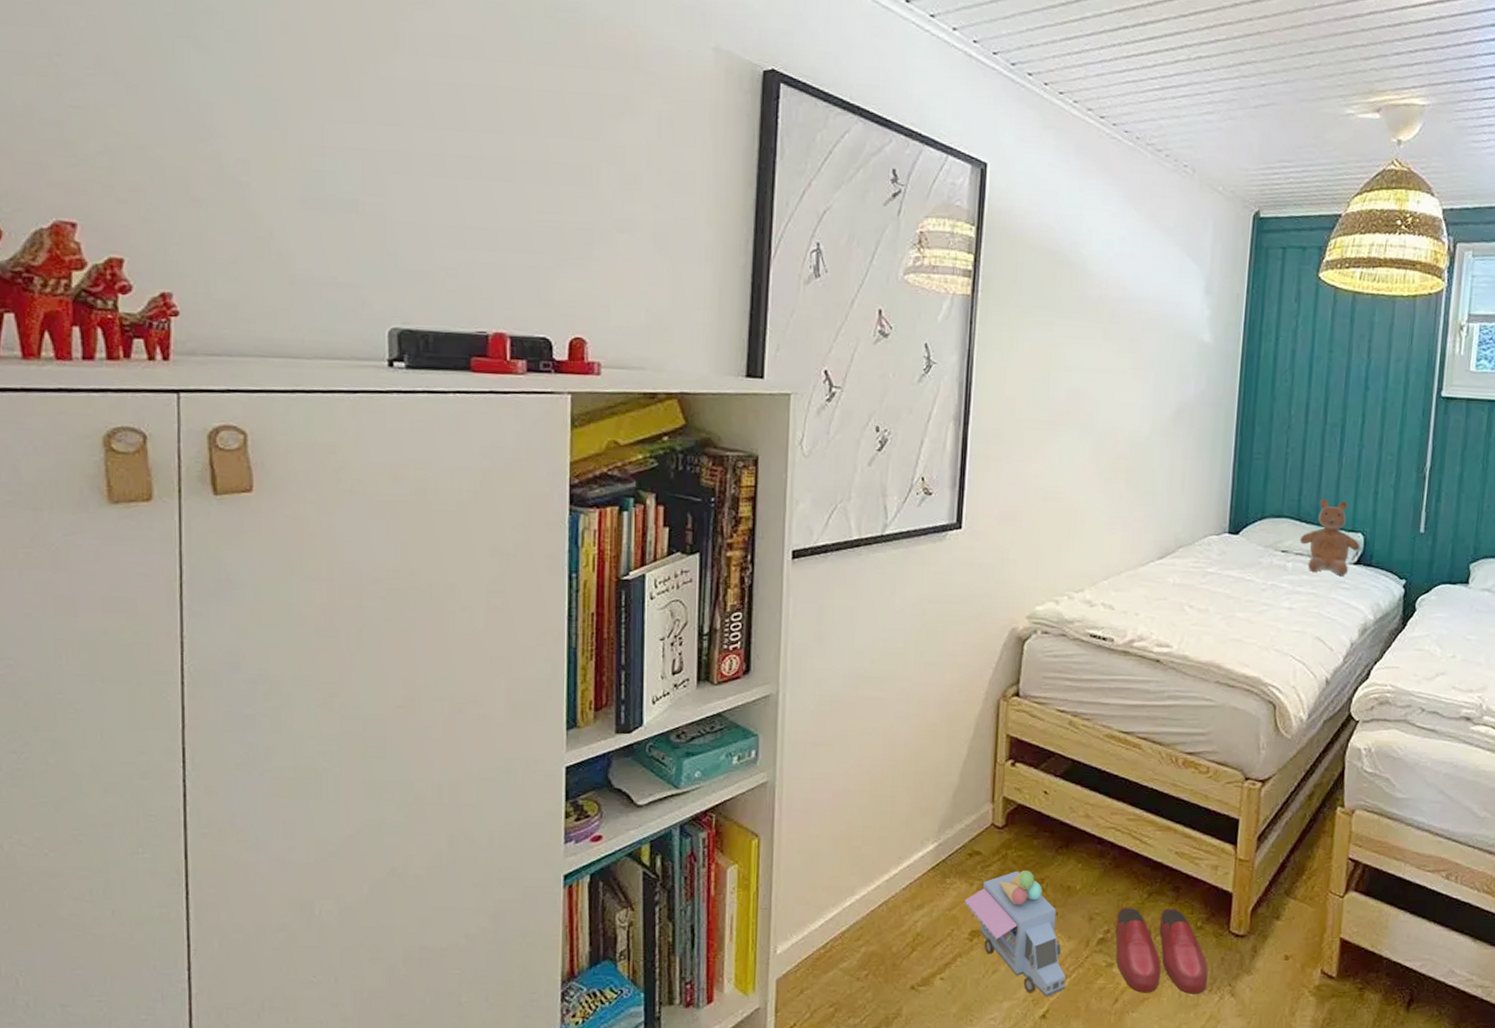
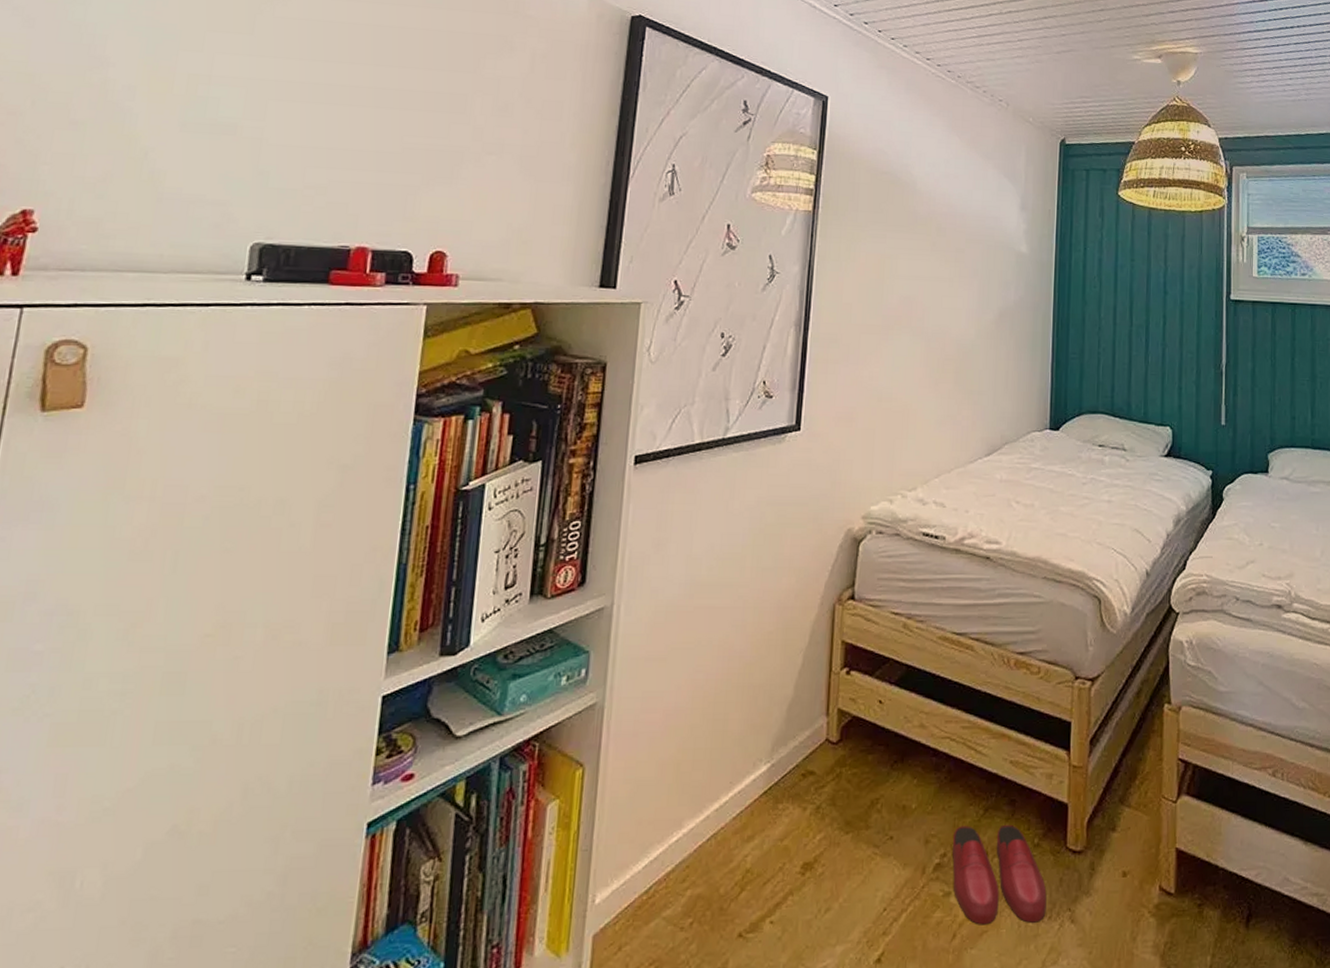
toy truck: present [964,870,1066,997] -> none [797,790,902,937]
teddy bear: present [1299,499,1360,576] -> none [1114,395,1169,468]

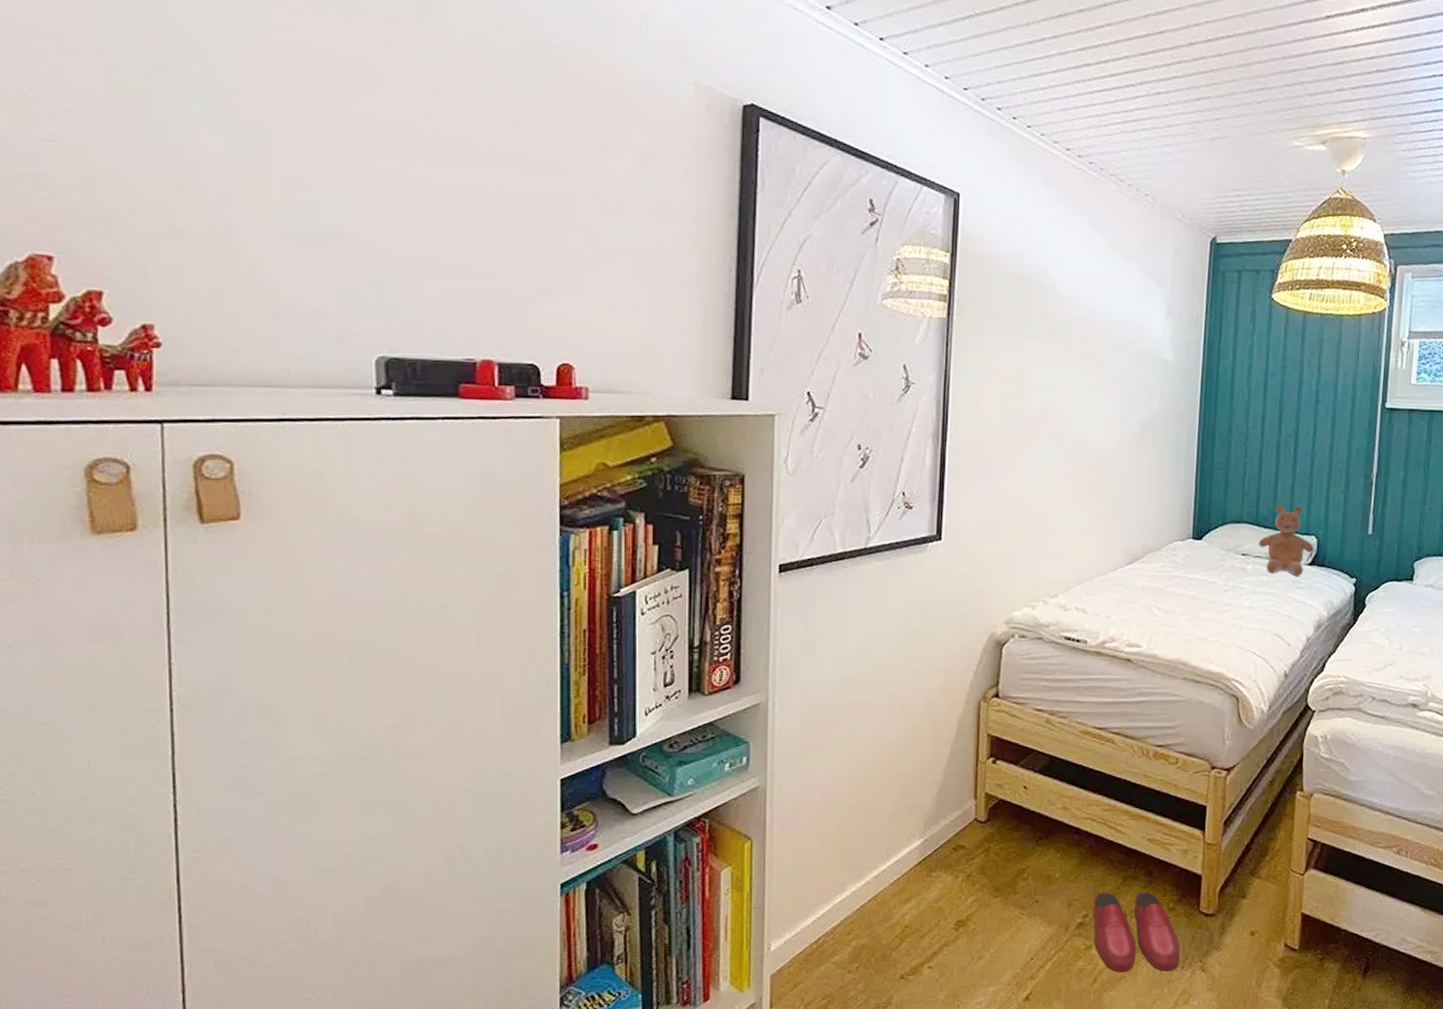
teddy bear: none [1114,395,1169,468] -> present [1258,505,1314,576]

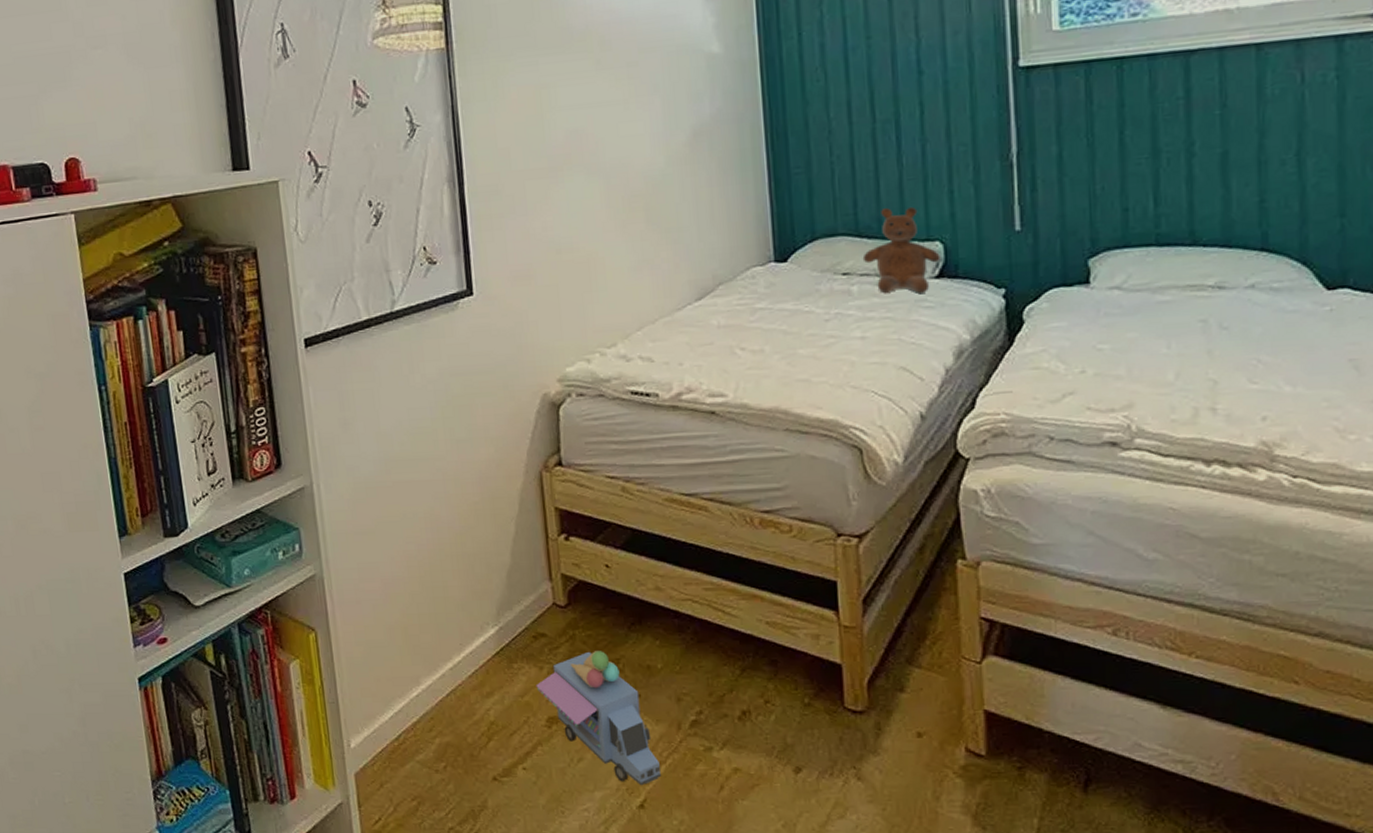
toy truck: none [950,862,1047,981] -> present [535,651,662,786]
slippers: present [1094,891,1180,972] -> none [708,684,826,779]

